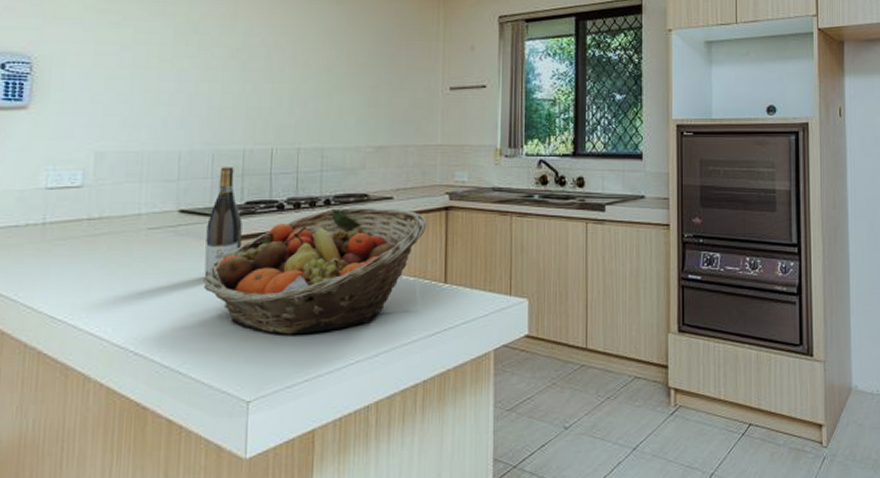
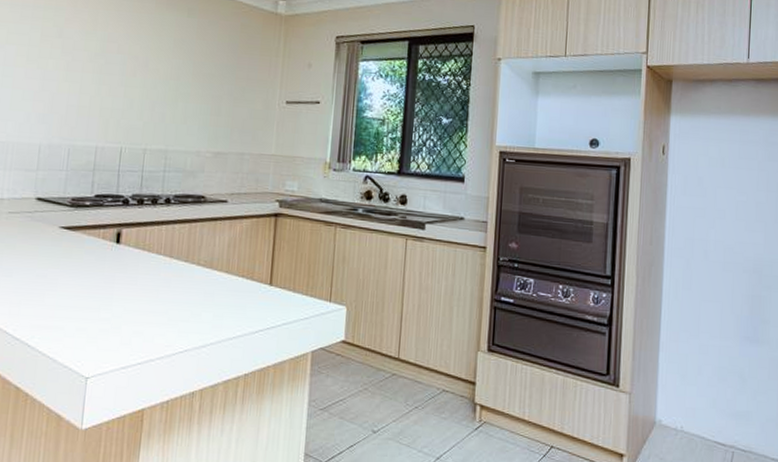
fruit basket: present [203,208,427,335] -> none [54,207,257,321]
wine bottle: present [204,167,242,277] -> none [55,161,91,261]

